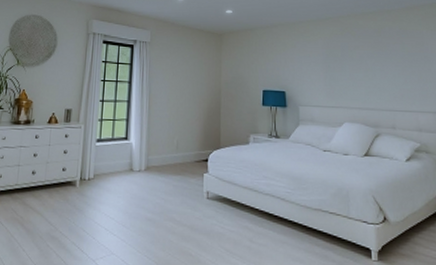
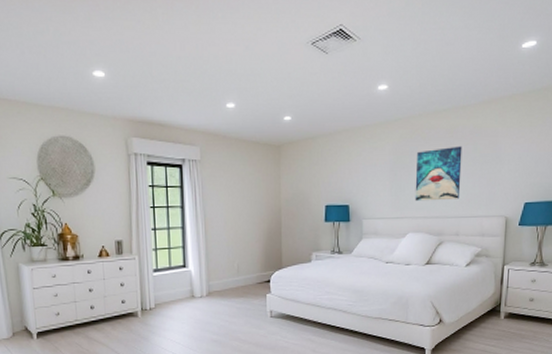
wall art: none [348,44,393,94] -> present [415,146,462,201]

